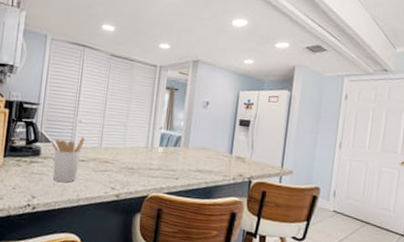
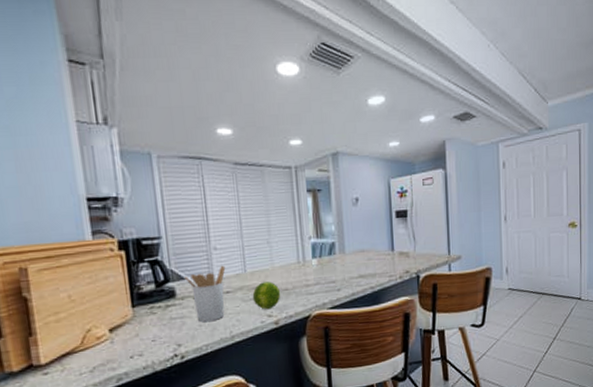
fruit: none [102,158,127,183] -> present [252,281,281,310]

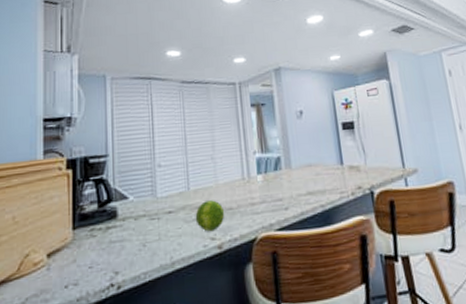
utensil holder: present [185,265,226,323] -> none [128,183,169,247]

